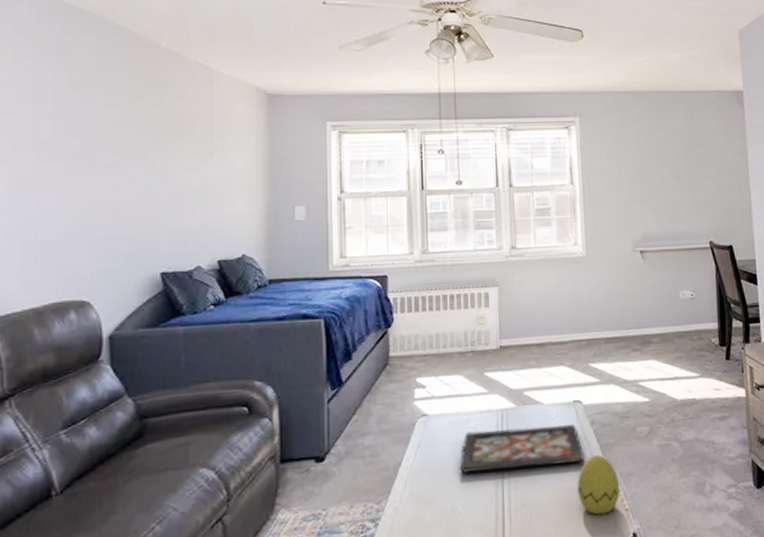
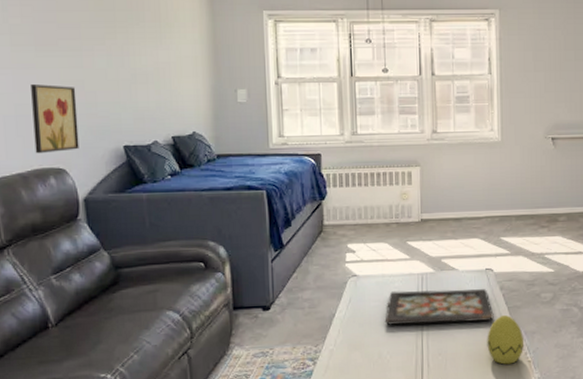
wall art: none [55,204,110,285] -> present [31,83,79,154]

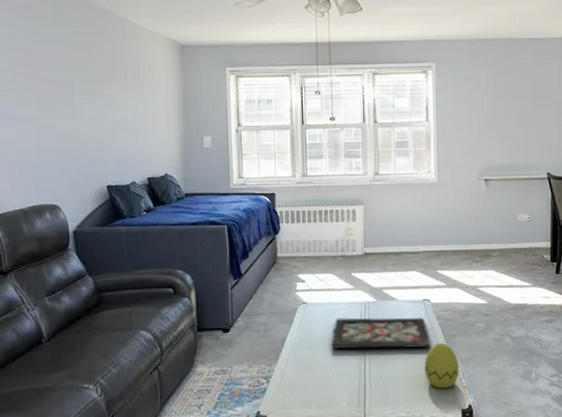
wall art: present [31,83,79,154] -> none [32,132,70,192]

